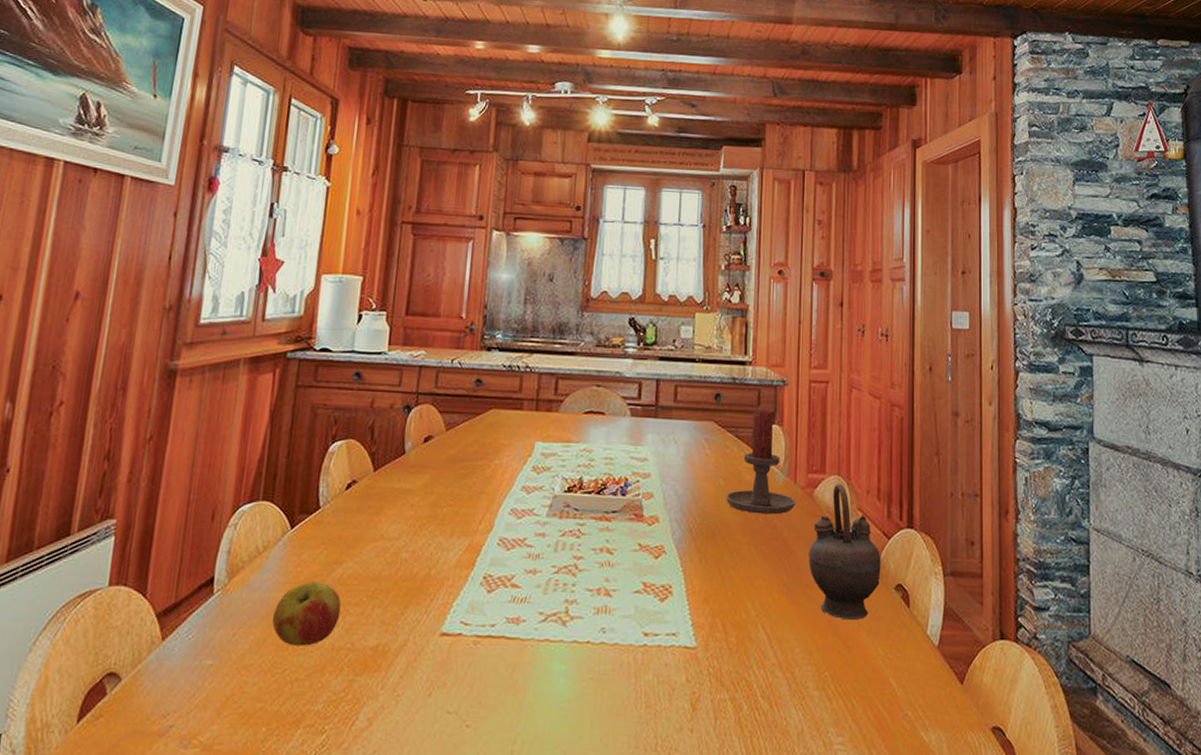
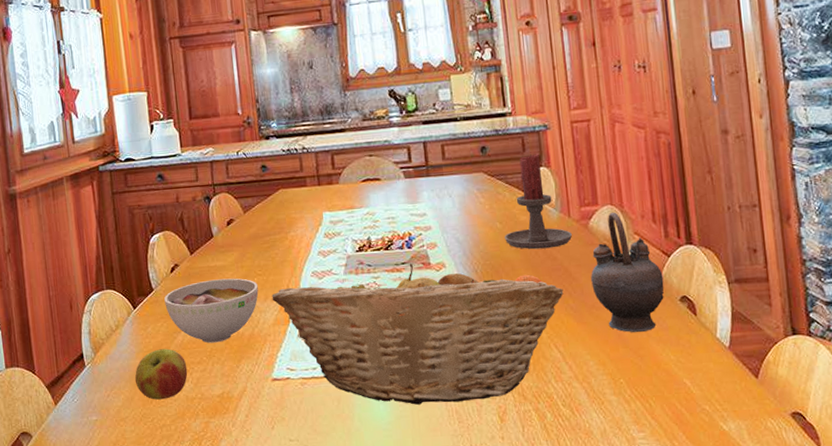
bowl: none [330,504,446,582] -> present [164,278,259,343]
fruit basket: none [459,512,779,683] -> present [271,263,564,405]

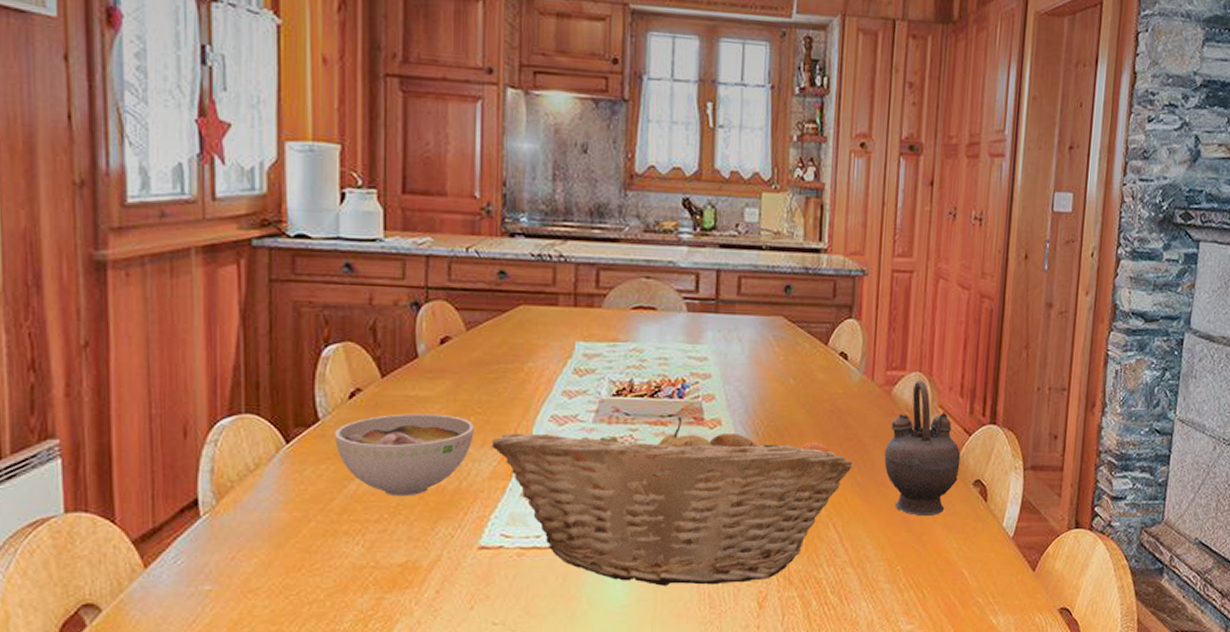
apple: present [135,348,188,400] -> none [278,500,359,567]
candle holder: present [505,154,572,250] -> none [796,302,872,414]

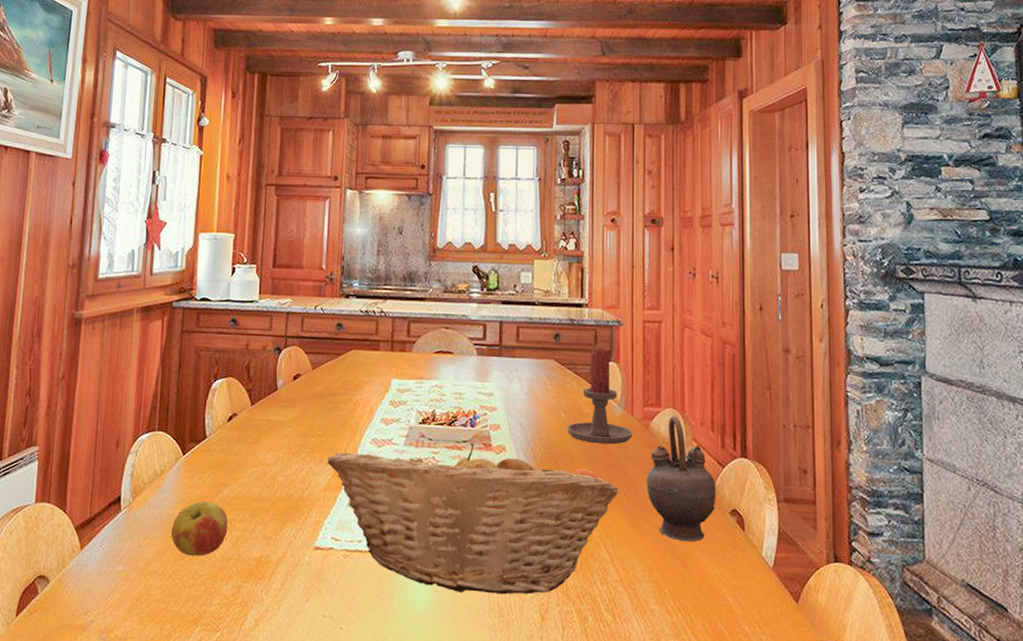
apple: none [278,500,359,567] -> present [171,501,228,556]
bowl: present [335,413,474,497] -> none [216,434,315,502]
candle holder: none [796,302,872,414] -> present [567,348,633,445]

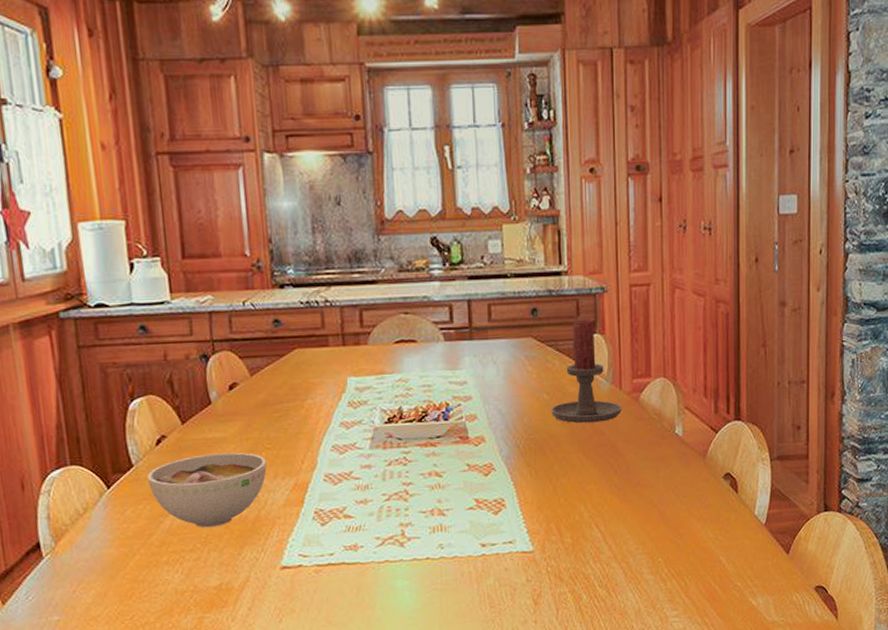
apple: present [171,501,228,556] -> none [109,535,177,595]
bowl: none [216,434,315,502] -> present [147,452,267,528]
fruit basket: present [327,442,619,595] -> none [282,436,609,591]
teapot: present [647,415,716,542] -> none [638,384,709,511]

